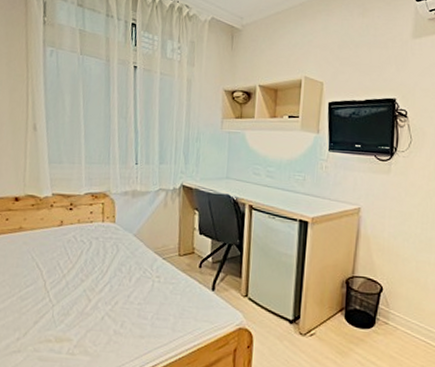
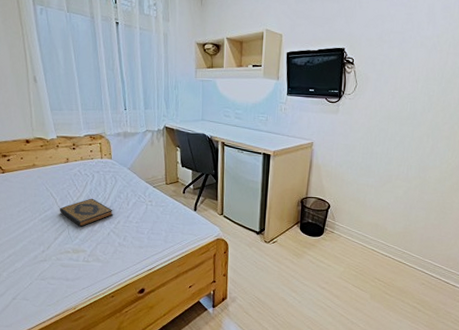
hardback book: none [44,271,111,308] -> present [59,198,113,227]

